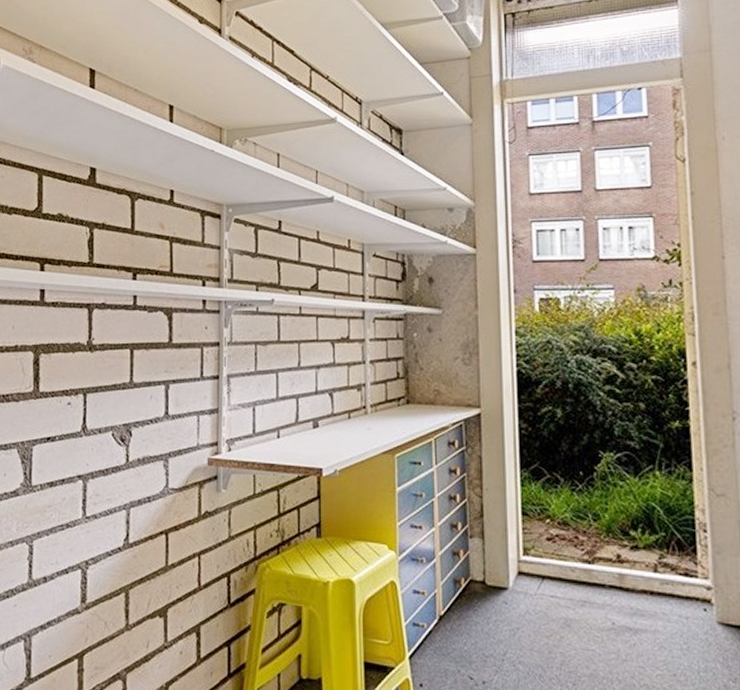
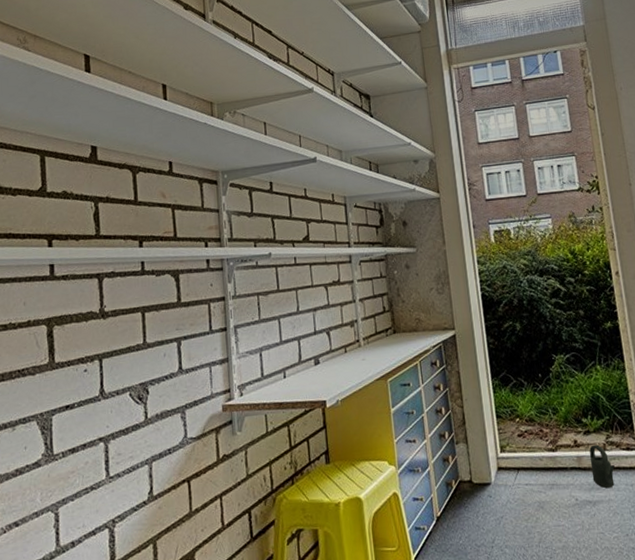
watering can: none [635,563,666,617] -> present [589,444,615,489]

